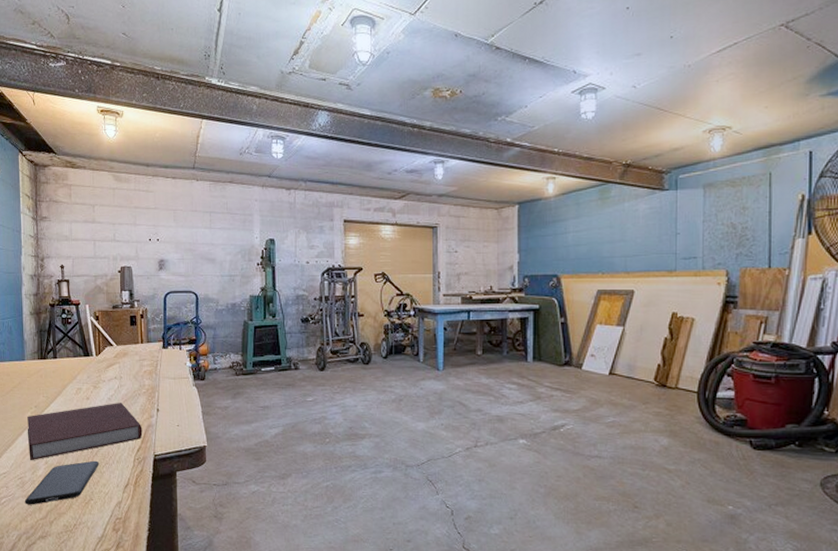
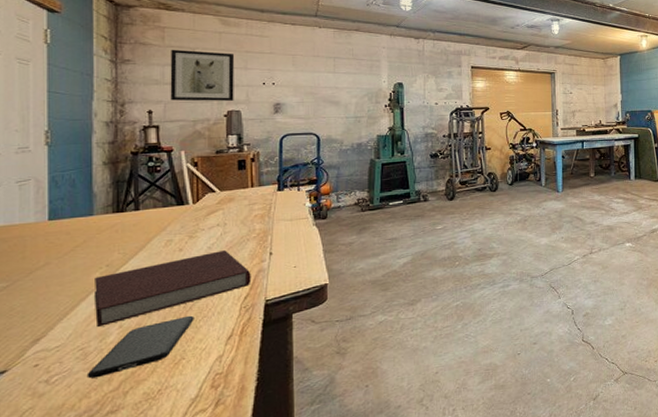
wall art: none [76,206,126,257] -> present [170,49,235,102]

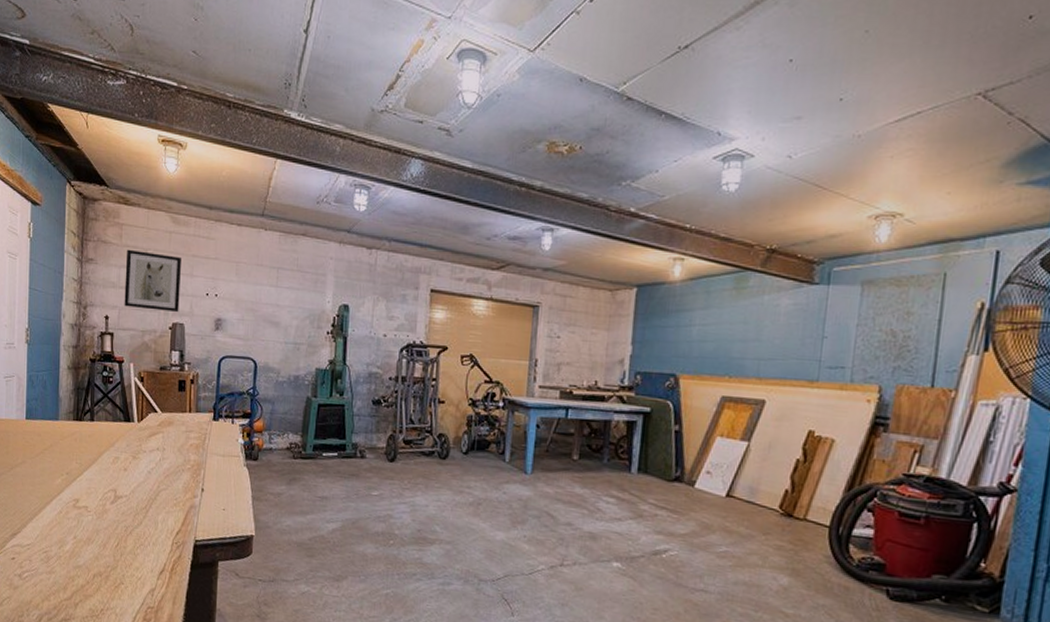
smartphone: present [86,315,194,379] -> none [48,539,133,584]
notebook: present [93,249,251,328] -> none [56,476,184,534]

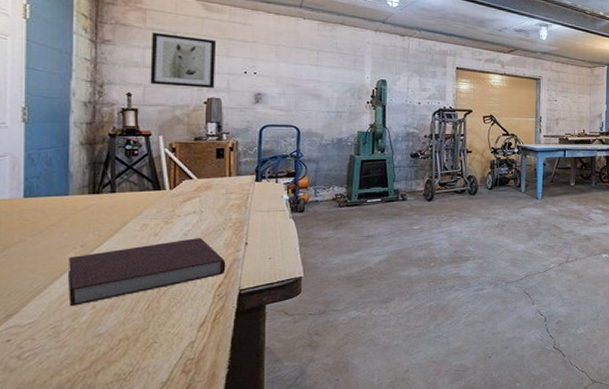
notebook: none [56,476,184,534] -> present [67,237,226,307]

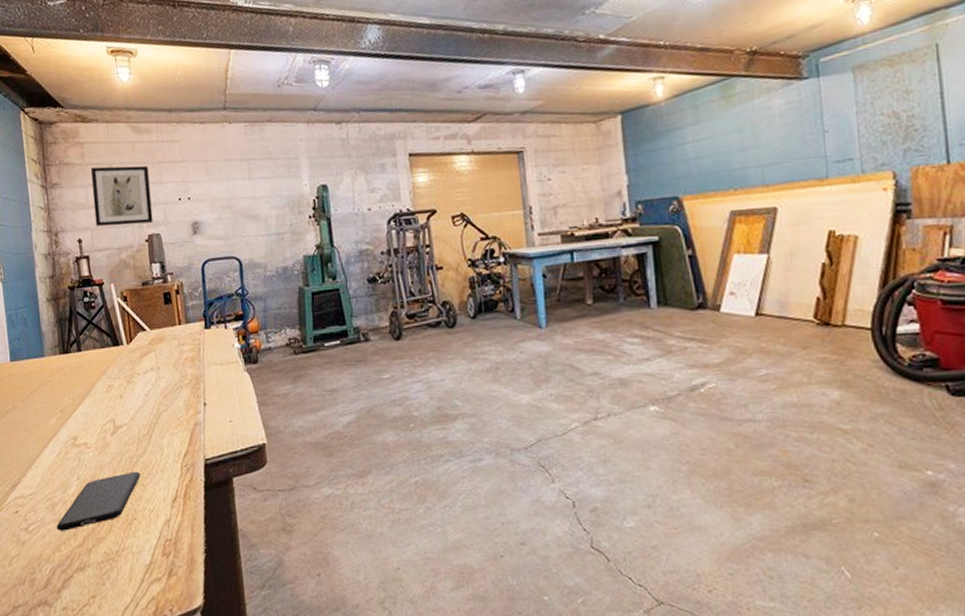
smartphone: none [58,300,168,357] -> present [56,471,141,531]
notebook: present [67,237,226,307] -> none [52,397,189,478]

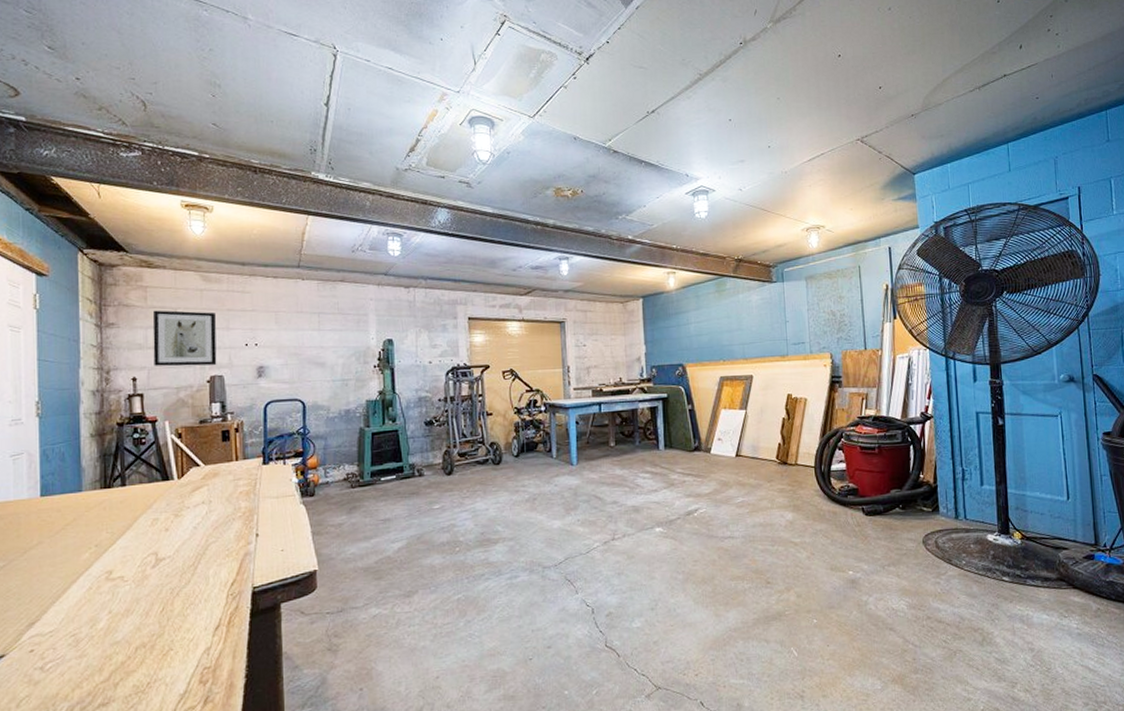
smartphone: present [56,471,141,531] -> none [78,602,181,667]

